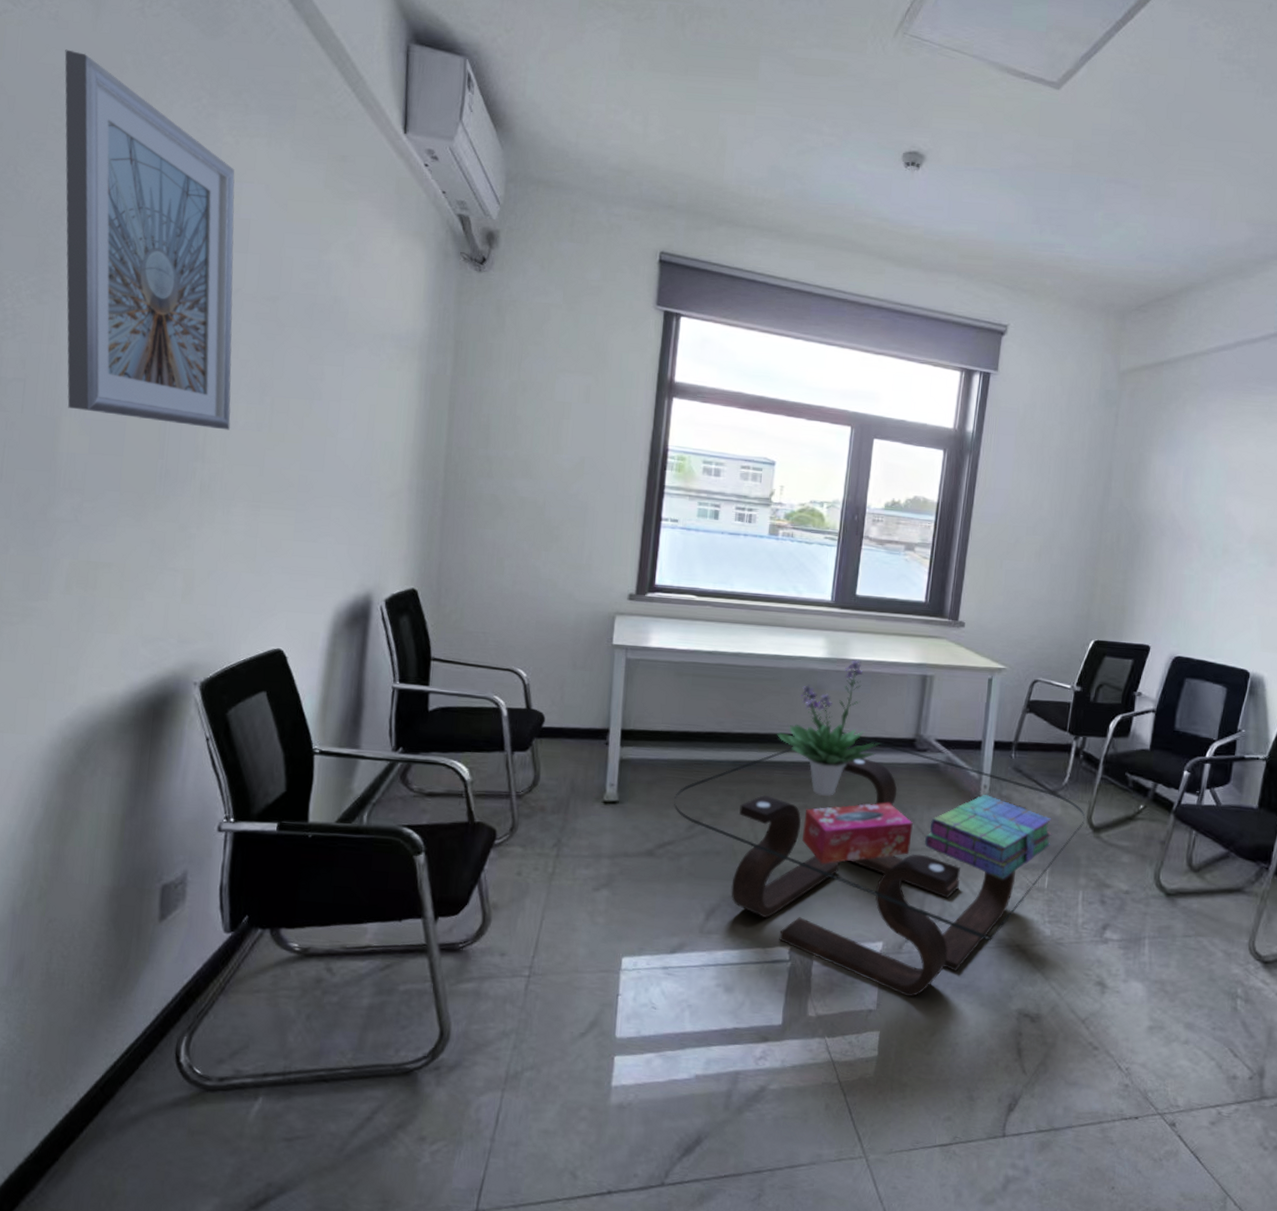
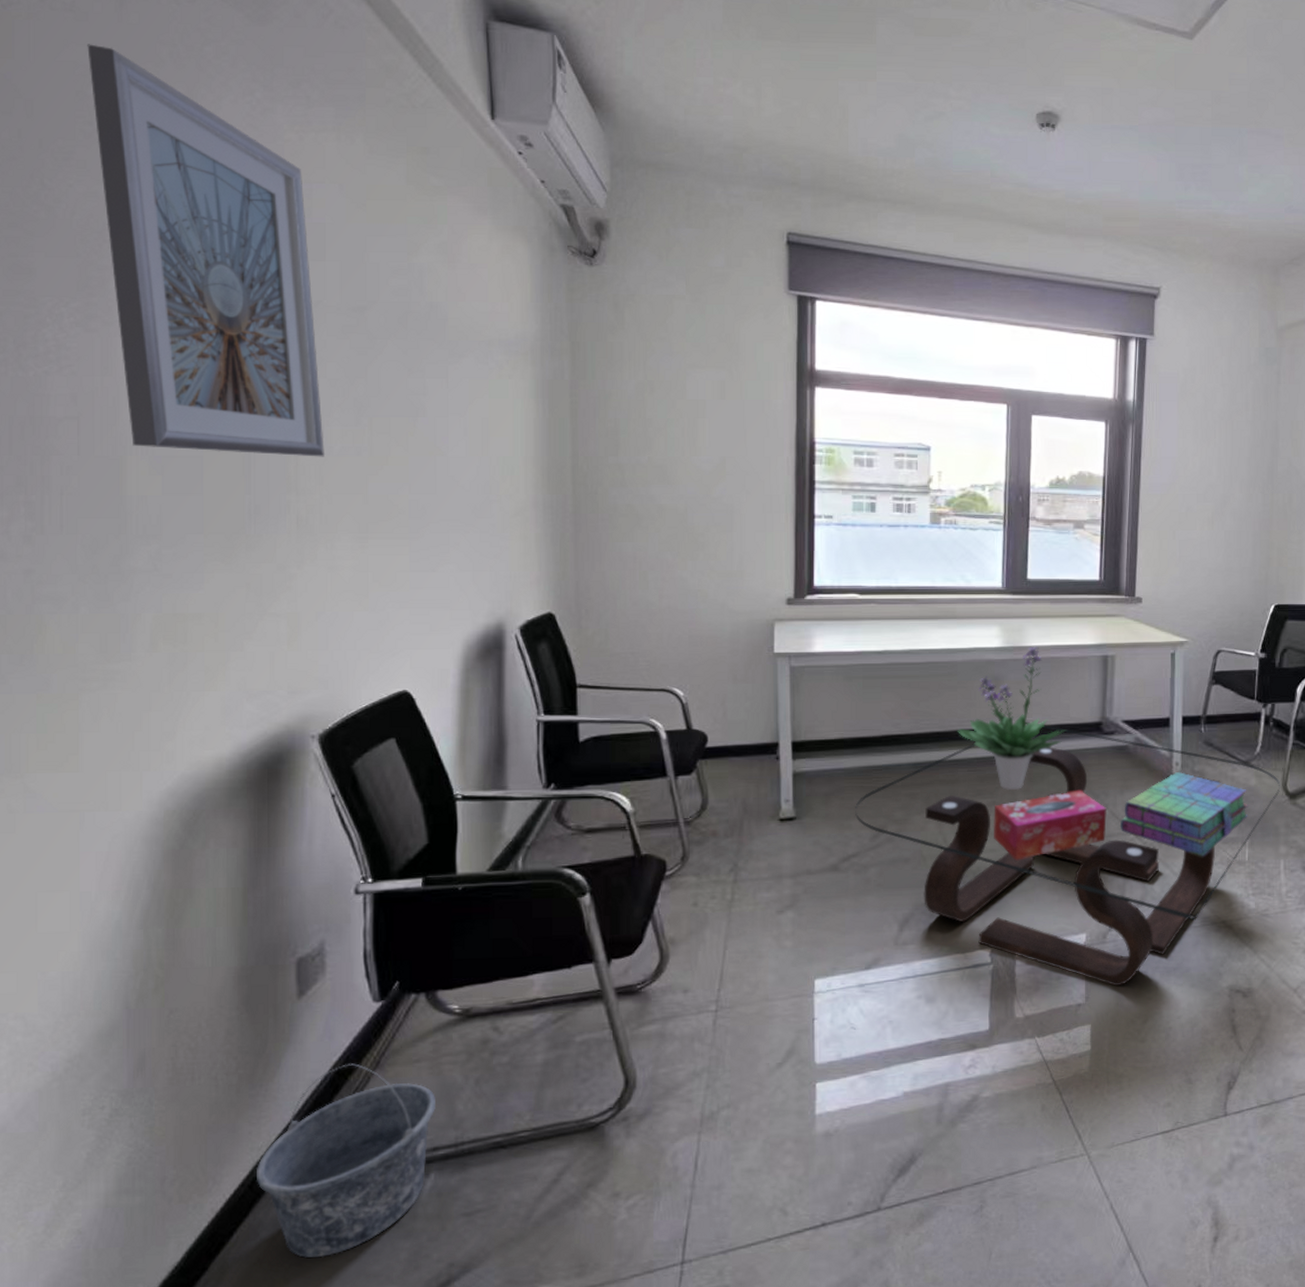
bucket: none [107,986,270,1163] -> present [255,1063,436,1258]

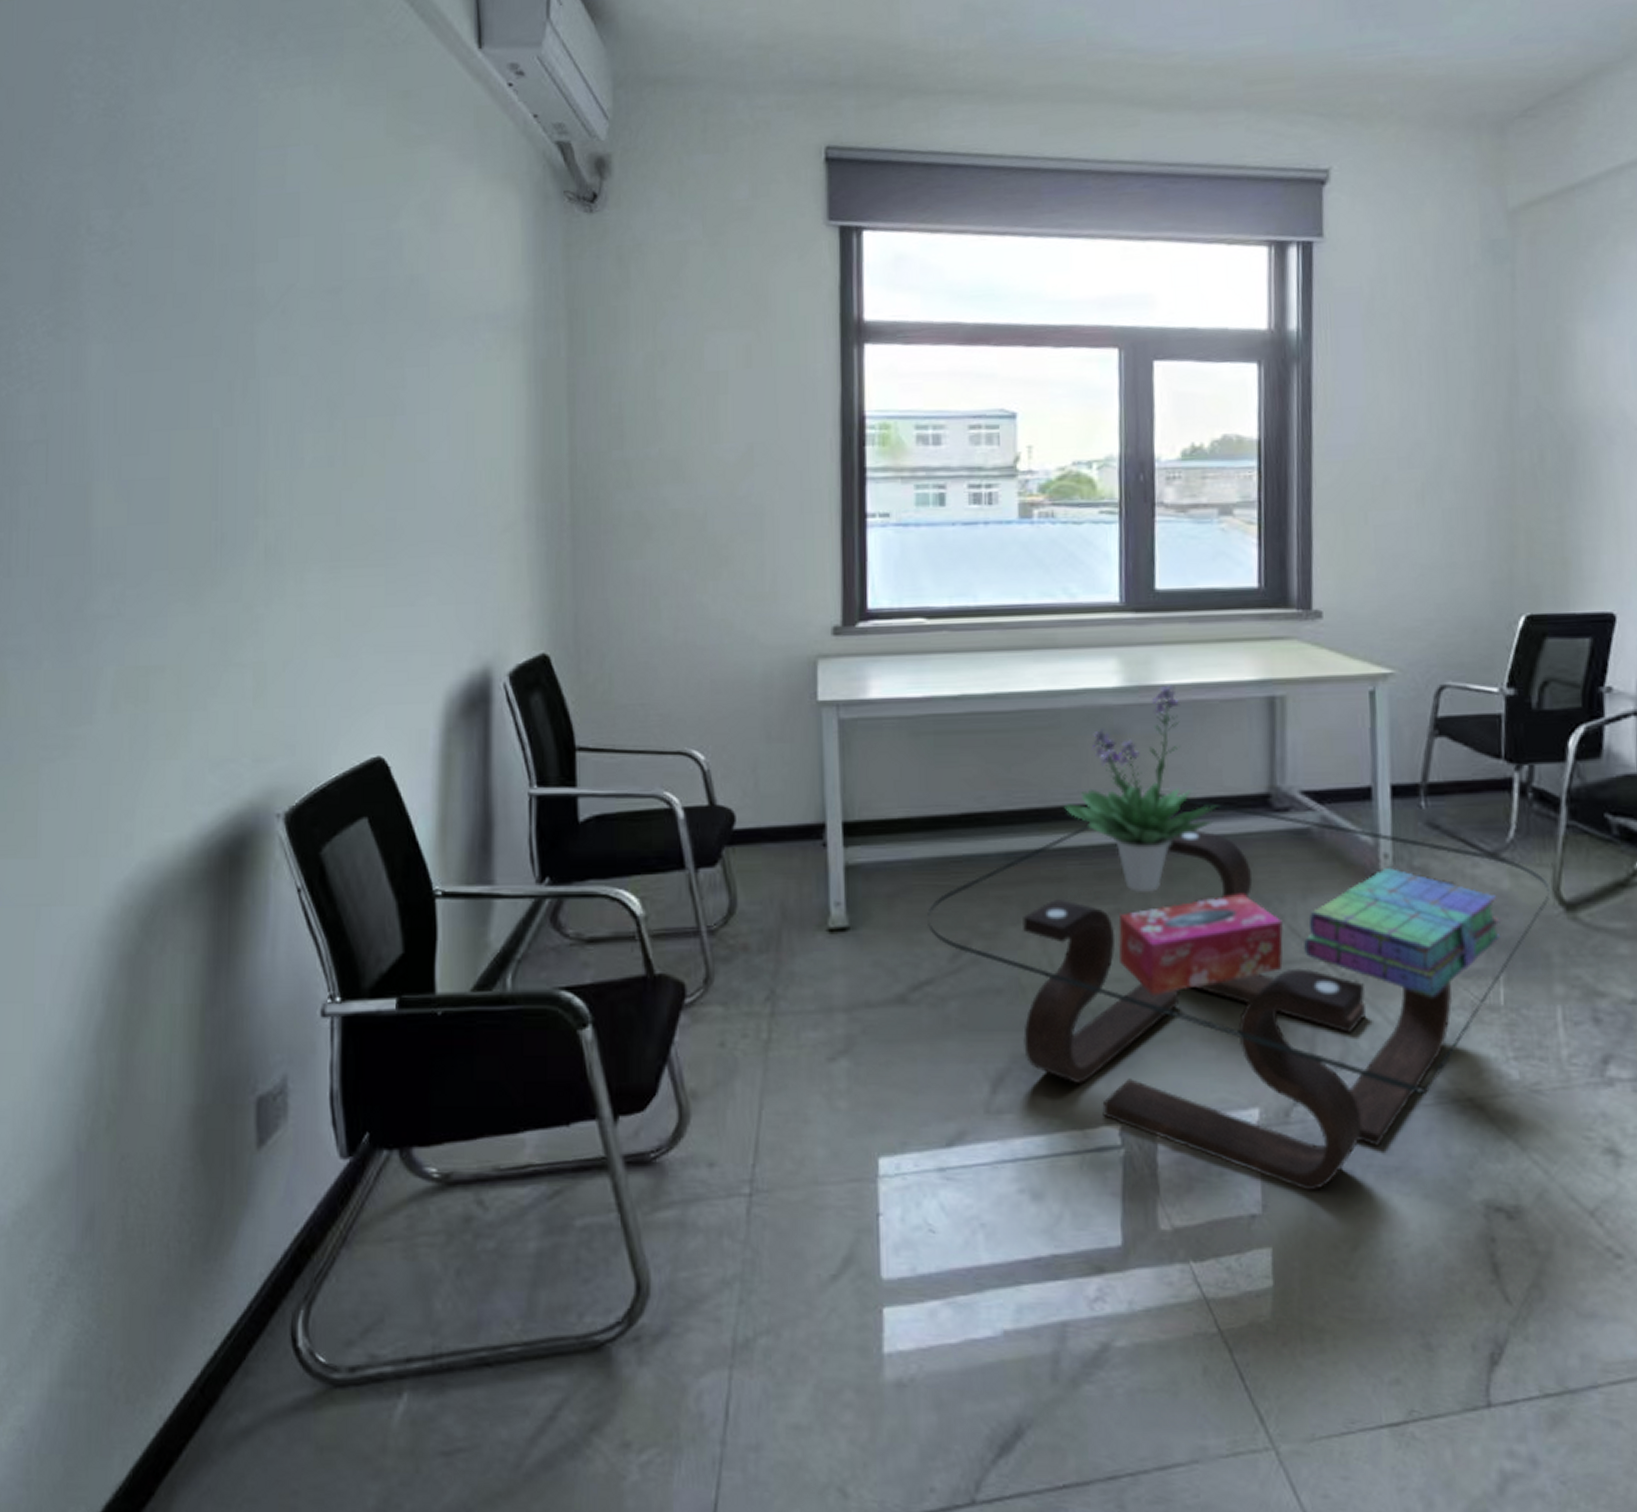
picture frame: present [87,44,324,457] -> none [67,18,295,472]
bucket: present [255,1063,436,1258] -> none [208,1238,410,1494]

